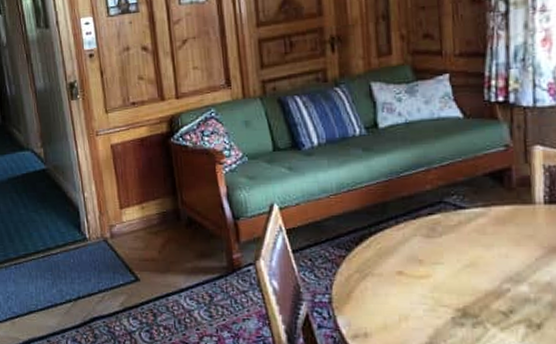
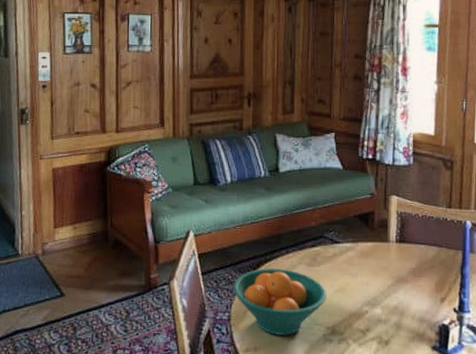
fruit bowl: none [330,242,453,319] -> present [232,268,327,335]

